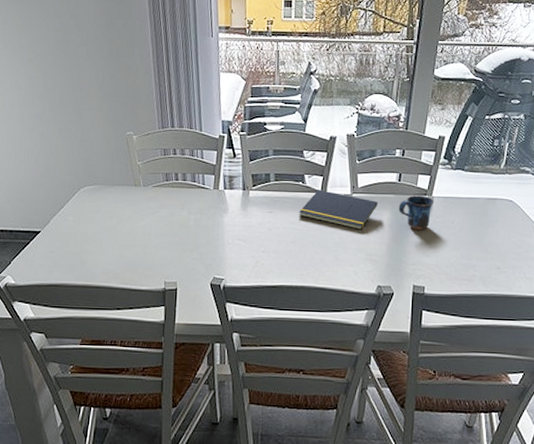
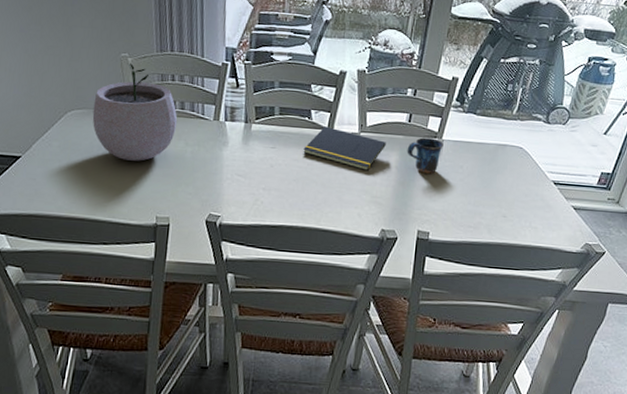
plant pot: none [103,140,181,231] -> present [92,63,178,161]

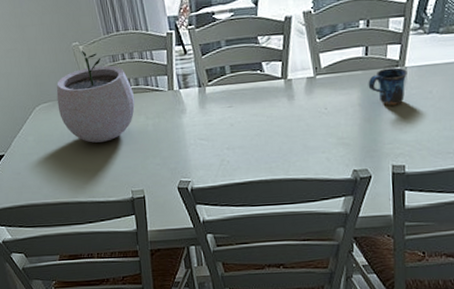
notepad: present [303,126,386,171] -> none [260,76,345,114]

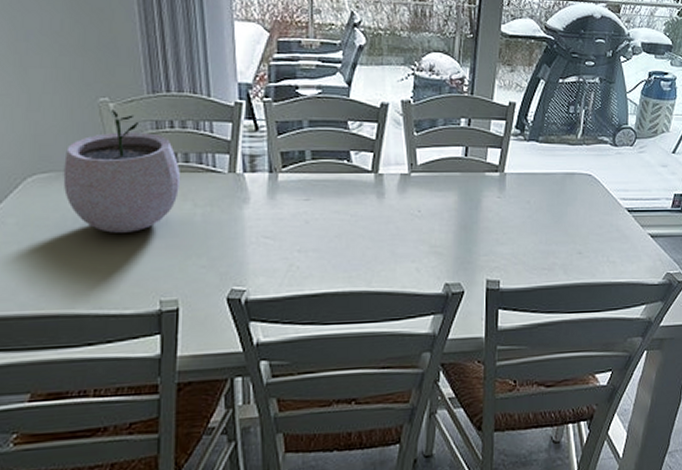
mug: present [368,67,407,105] -> none [466,173,506,213]

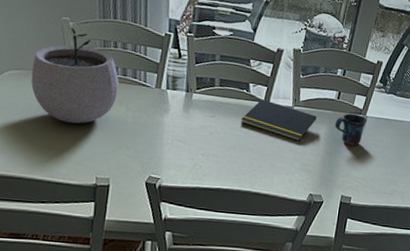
notepad: none [344,169,441,216] -> present [241,99,317,141]
mug: none [466,173,506,213] -> present [335,113,367,146]

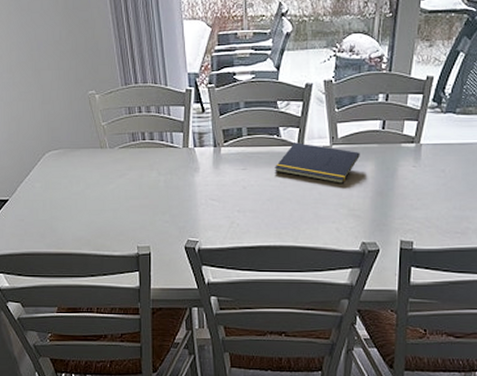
plant pot: present [30,27,120,124] -> none [68,100,148,195]
mug: present [335,113,367,146] -> none [383,144,422,181]

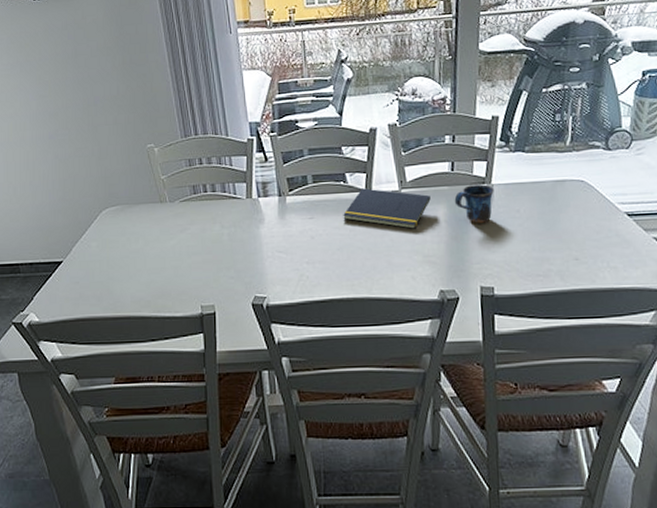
mug: none [383,144,422,181] -> present [454,184,494,223]

